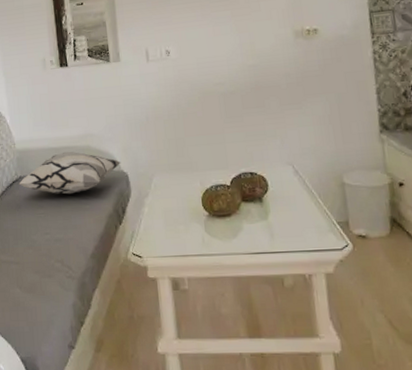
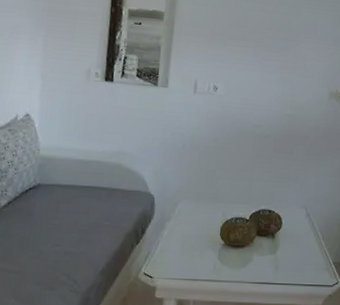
decorative pillow: present [19,151,121,195] -> none [36,165,150,209]

